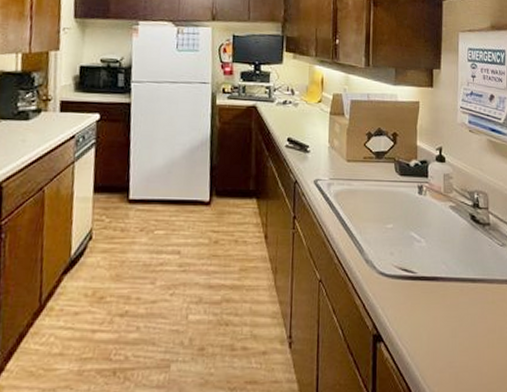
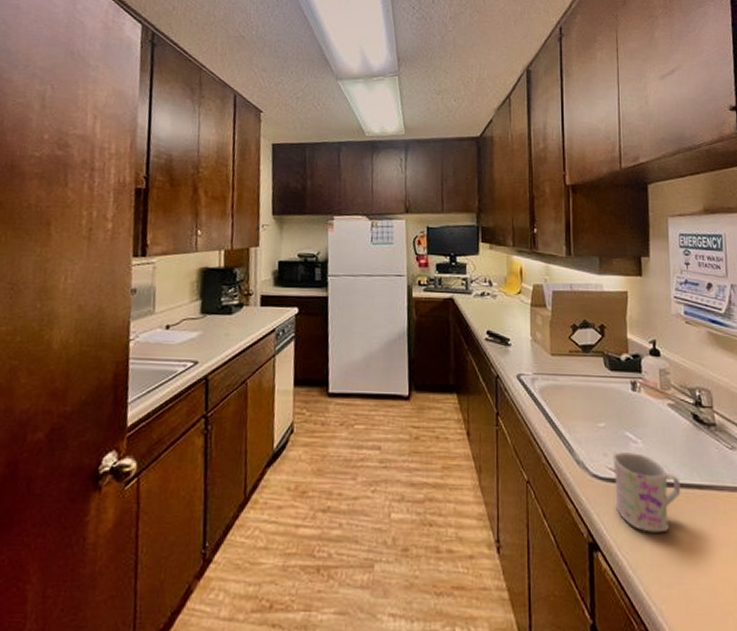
mug: none [398,251,457,323] -> present [612,452,681,533]

